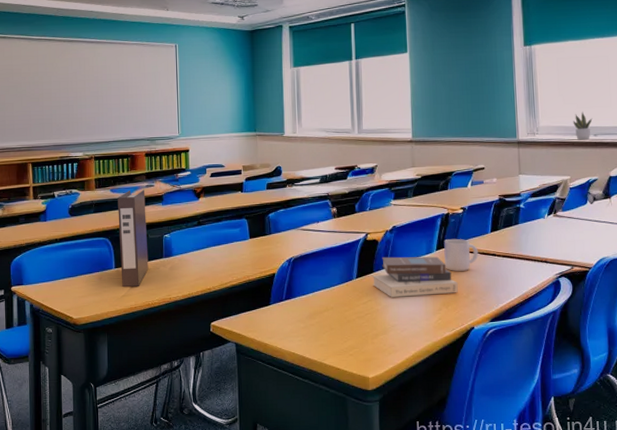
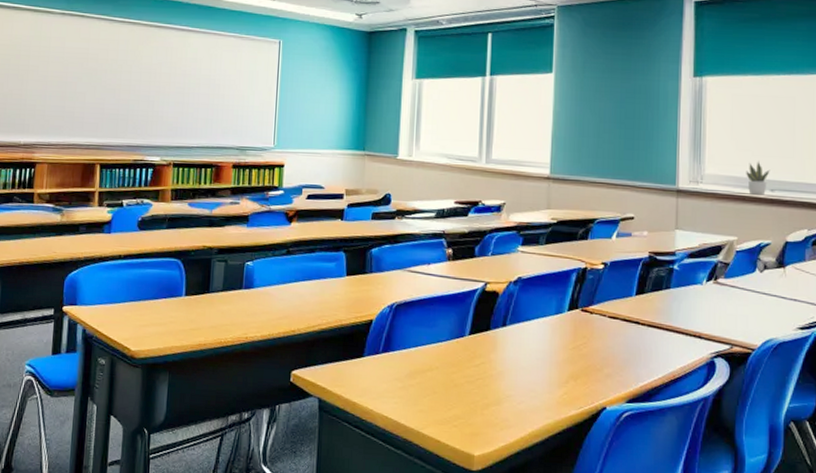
binder: present [118,189,149,287] -> none [191,205,228,320]
books: present [373,256,459,297] -> none [488,312,592,365]
mug: present [444,238,479,271] -> none [577,298,619,339]

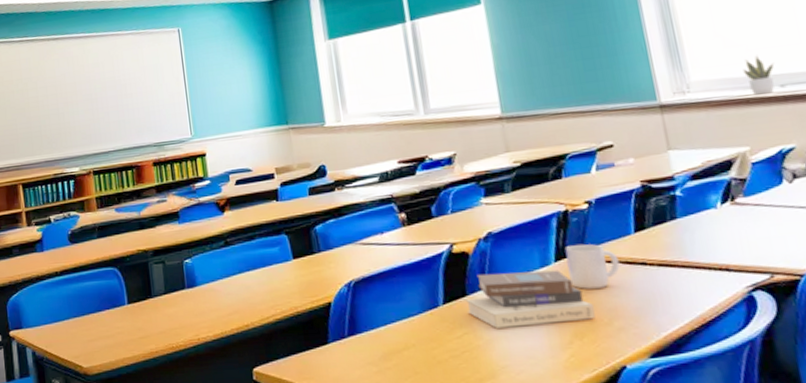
books: none [488,312,592,365] -> present [466,270,596,328]
mug: none [577,298,619,339] -> present [564,244,620,289]

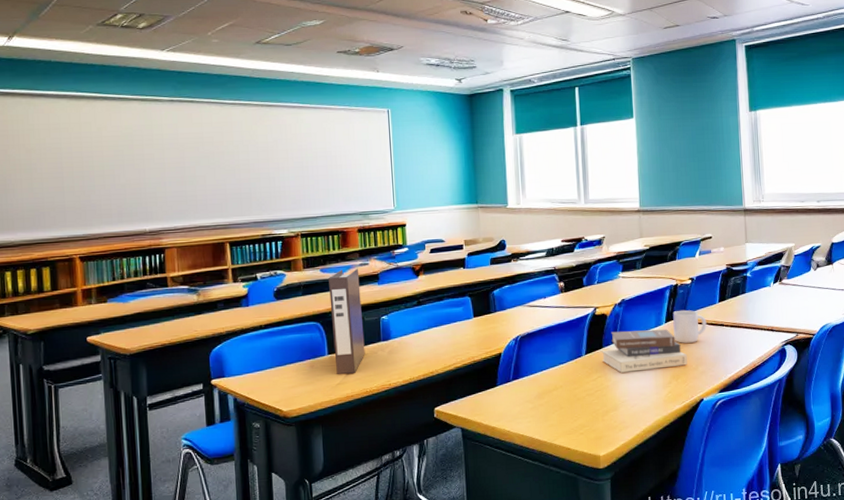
binder: none [124,206,169,327] -> present [328,268,365,374]
potted plant: present [743,55,775,95] -> none [797,178,816,207]

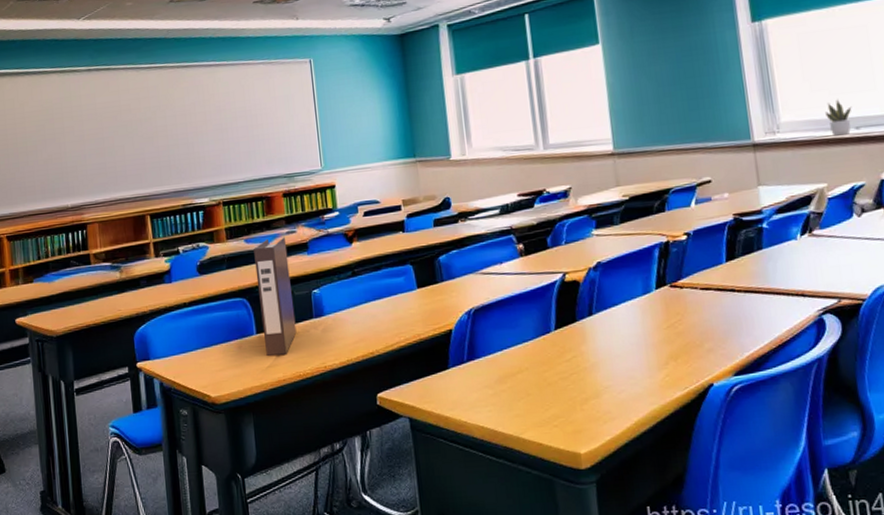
books: present [602,329,688,373] -> none [576,296,689,352]
mug: present [672,310,707,343] -> none [664,272,712,314]
potted plant: none [797,178,816,207] -> present [825,99,852,136]

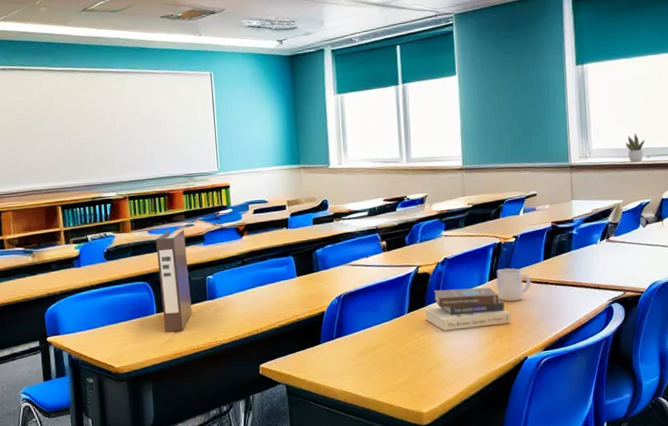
books: none [576,296,689,352] -> present [424,287,512,331]
mug: none [664,272,712,314] -> present [496,268,531,302]

